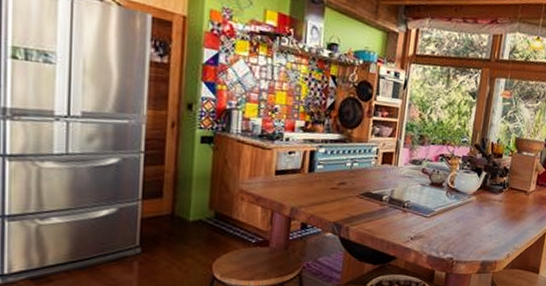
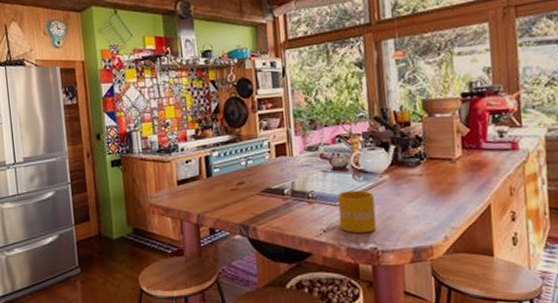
mug: none [426,205,460,245] -> present [337,190,377,234]

